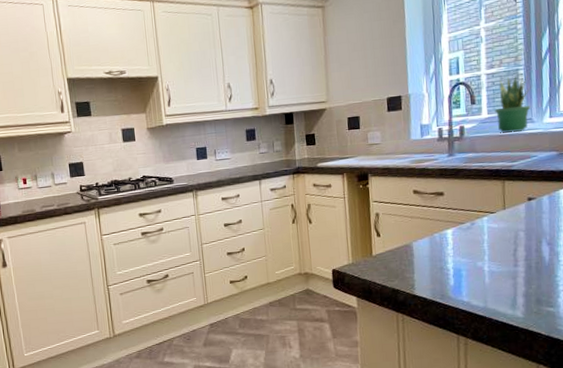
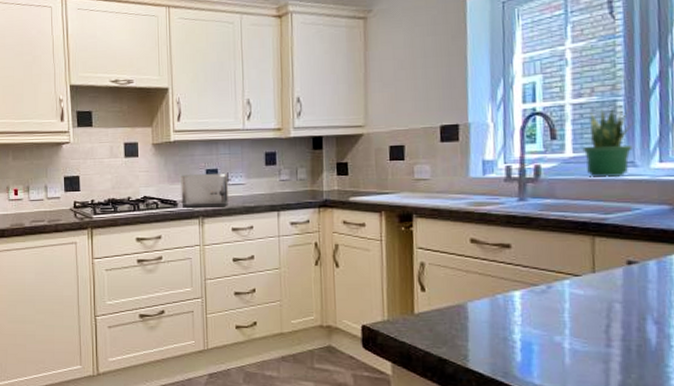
toaster: none [174,150,219,184] -> present [180,172,231,208]

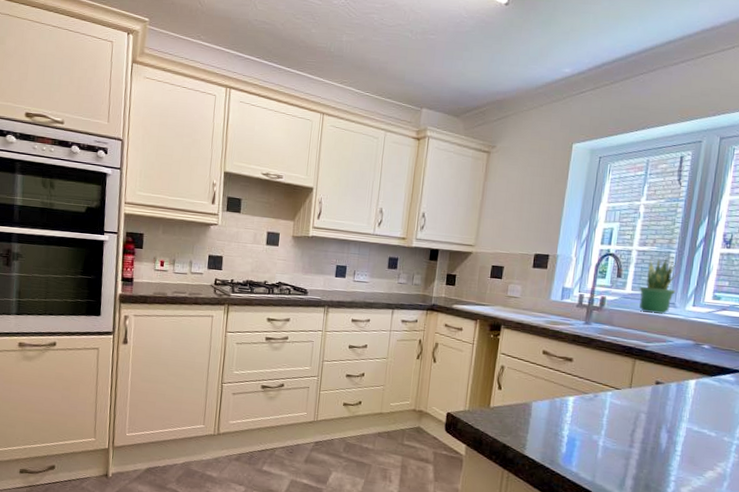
toaster: present [180,172,231,208] -> none [310,267,357,300]

